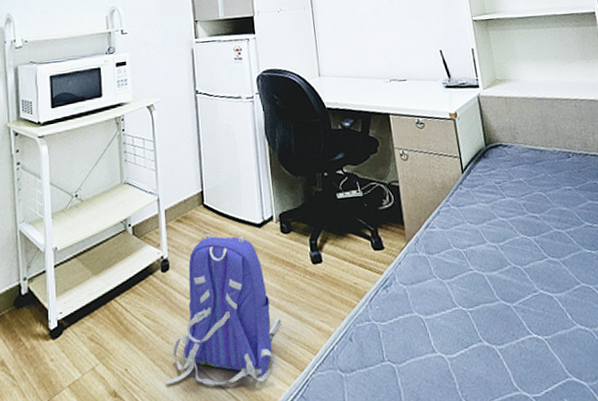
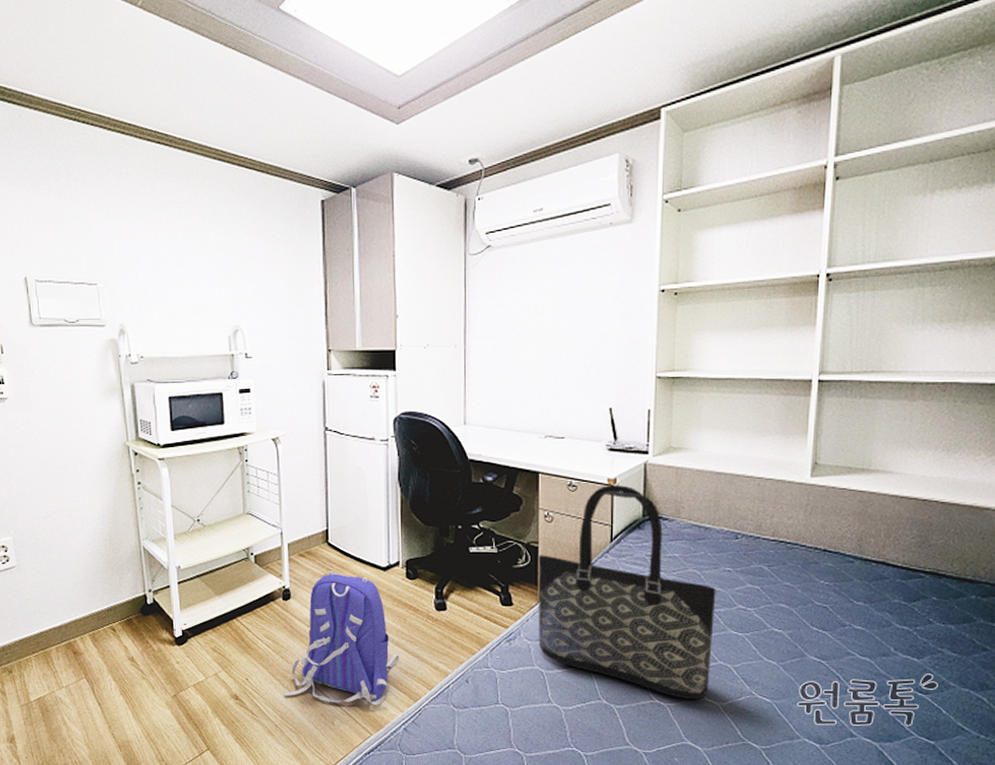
tote bag: none [400,118,579,330] -> present [538,485,716,700]

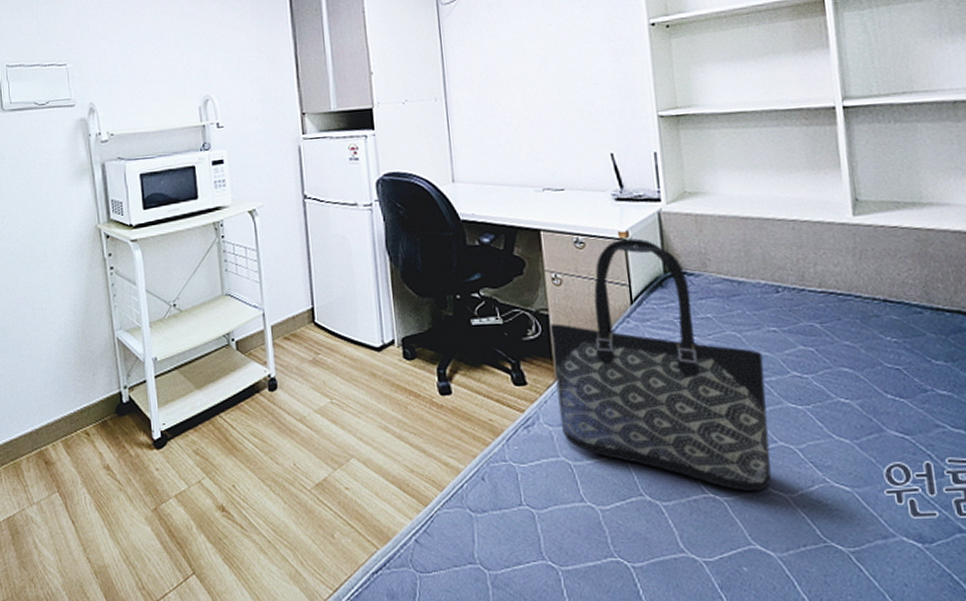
backpack: present [284,571,400,705] -> none [275,354,404,512]

